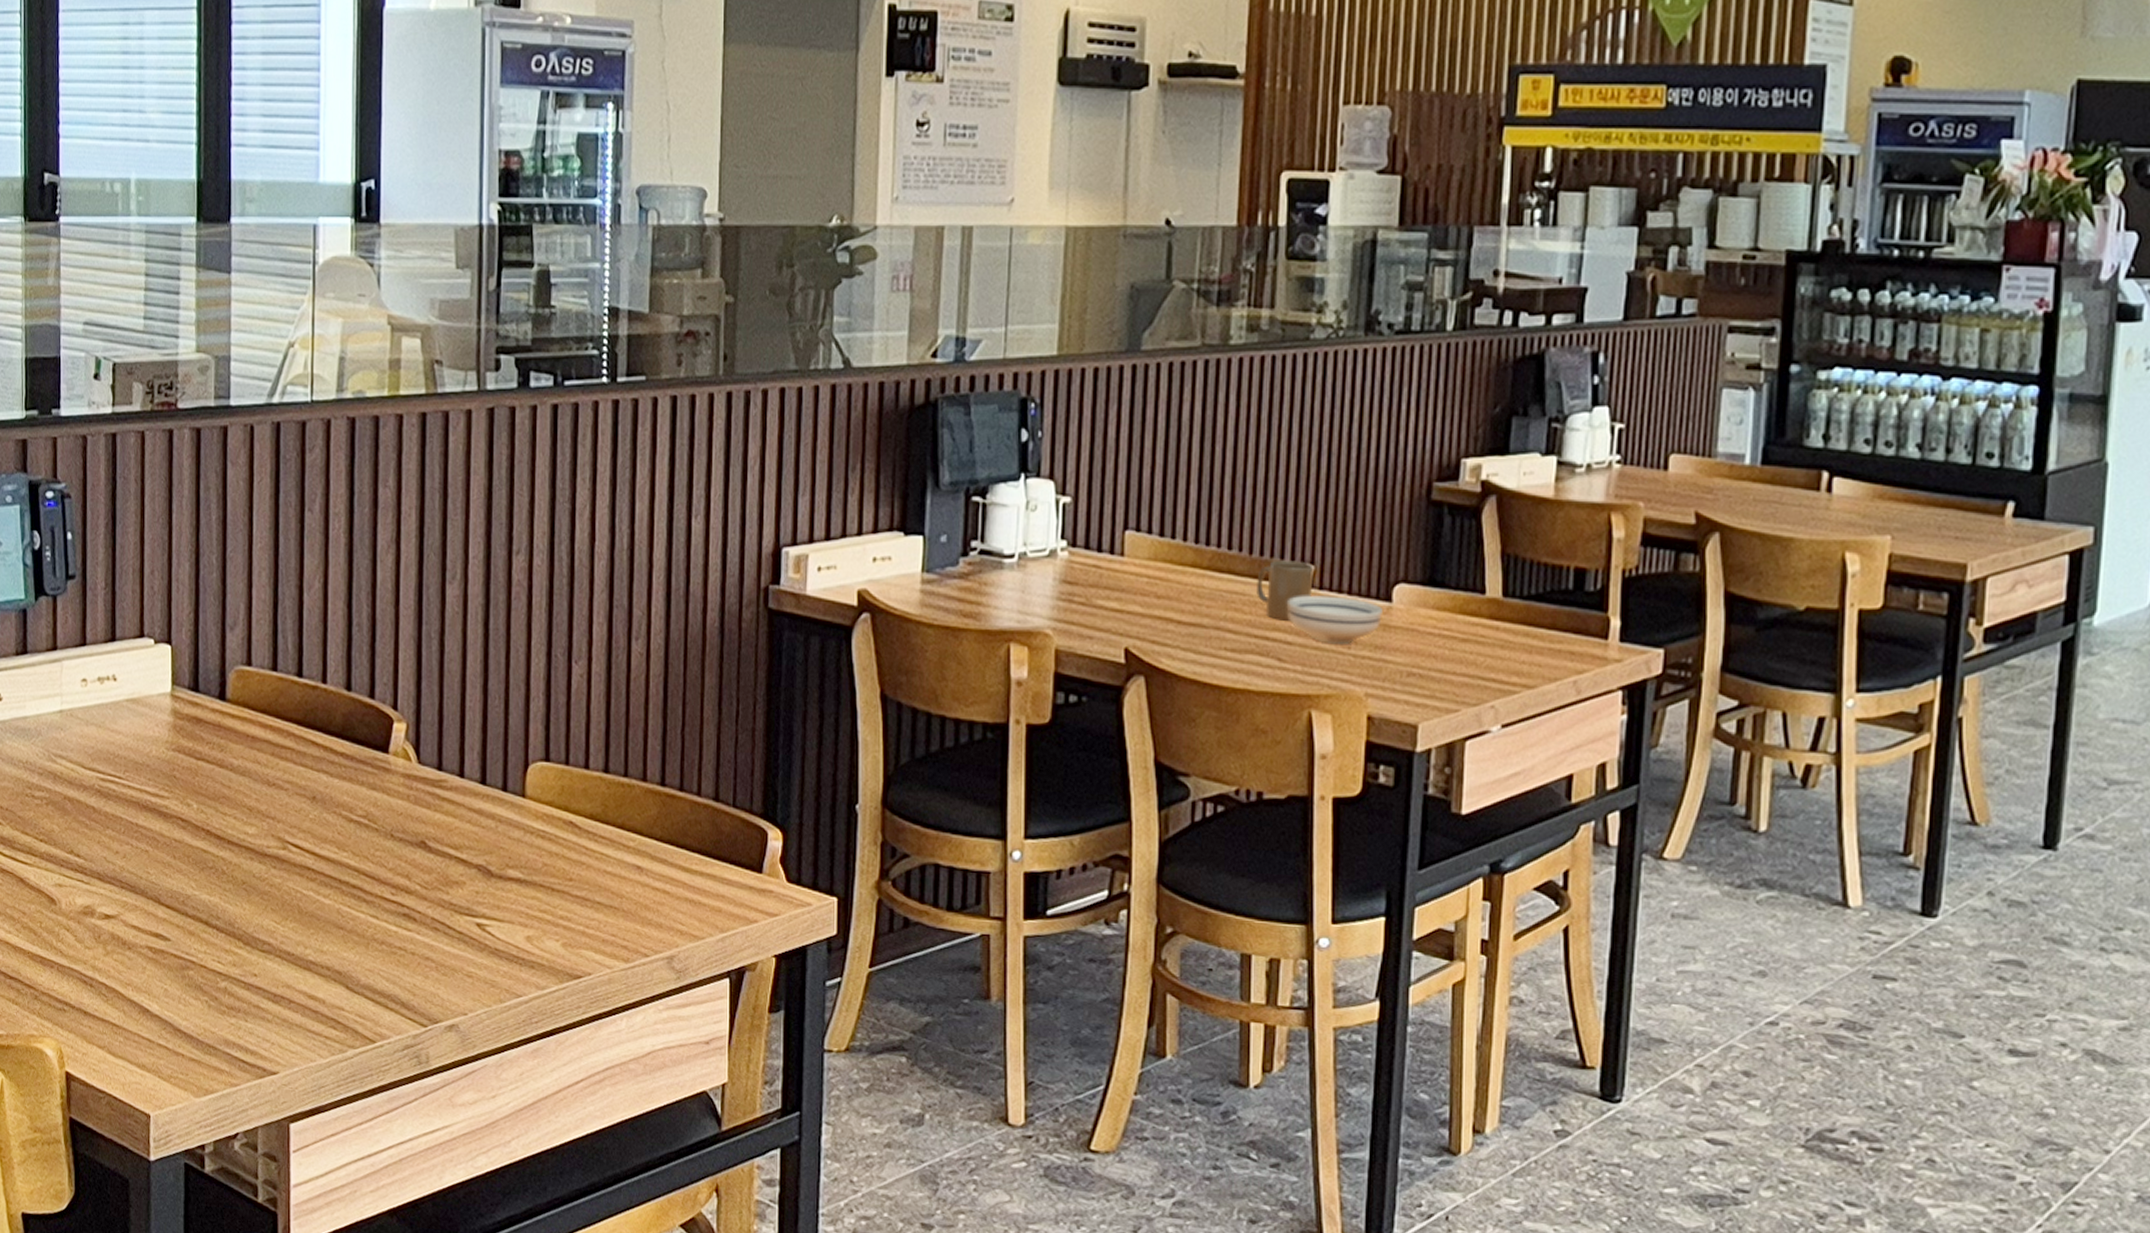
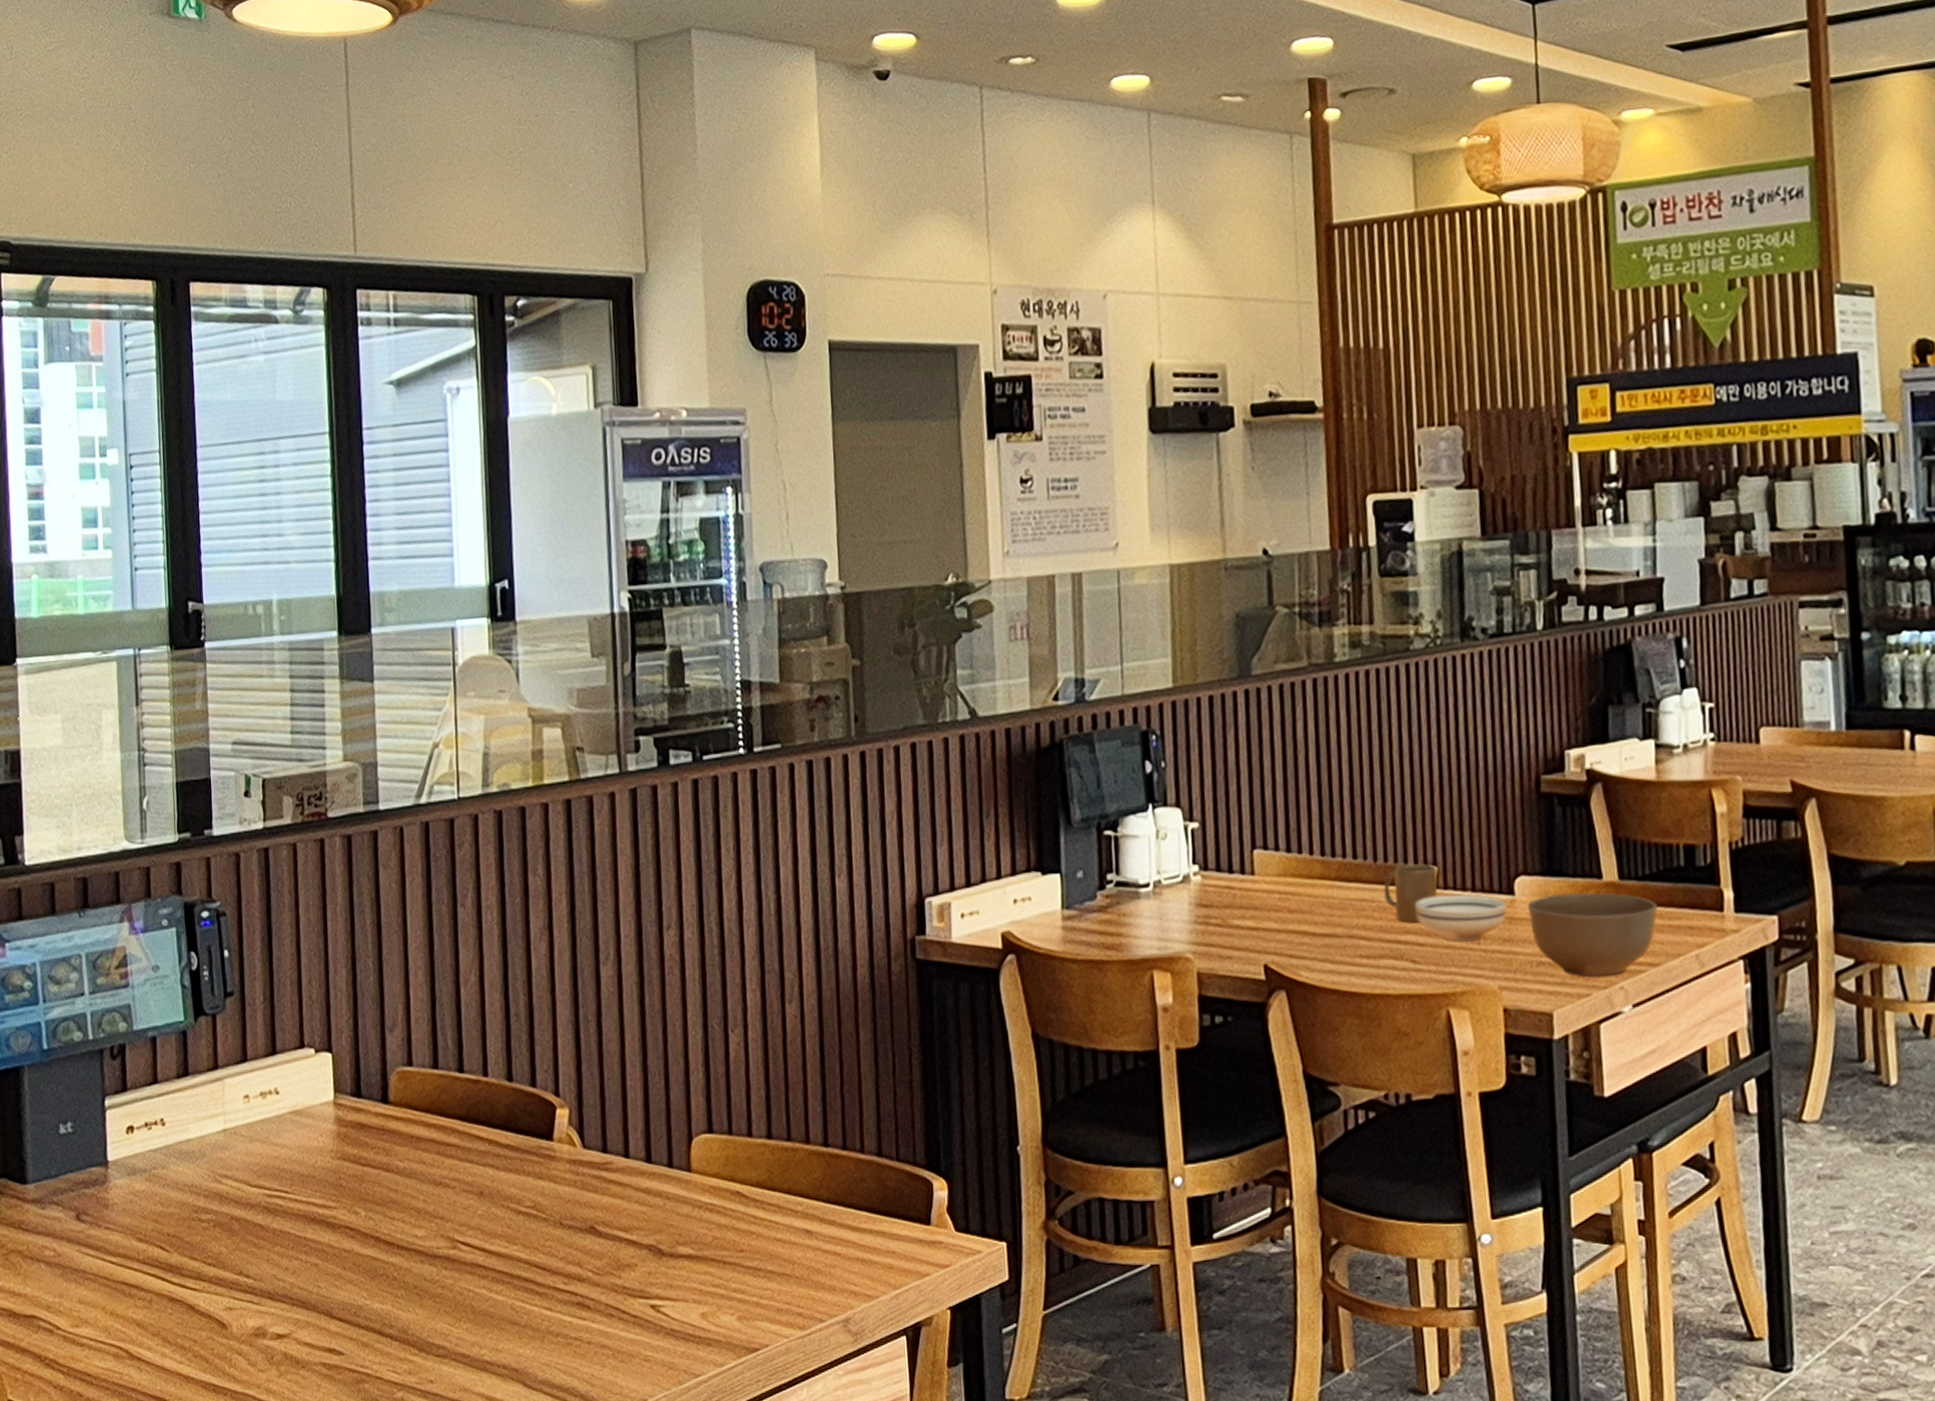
bowl: none [1404,606,1539,695] -> present [1527,892,1658,978]

